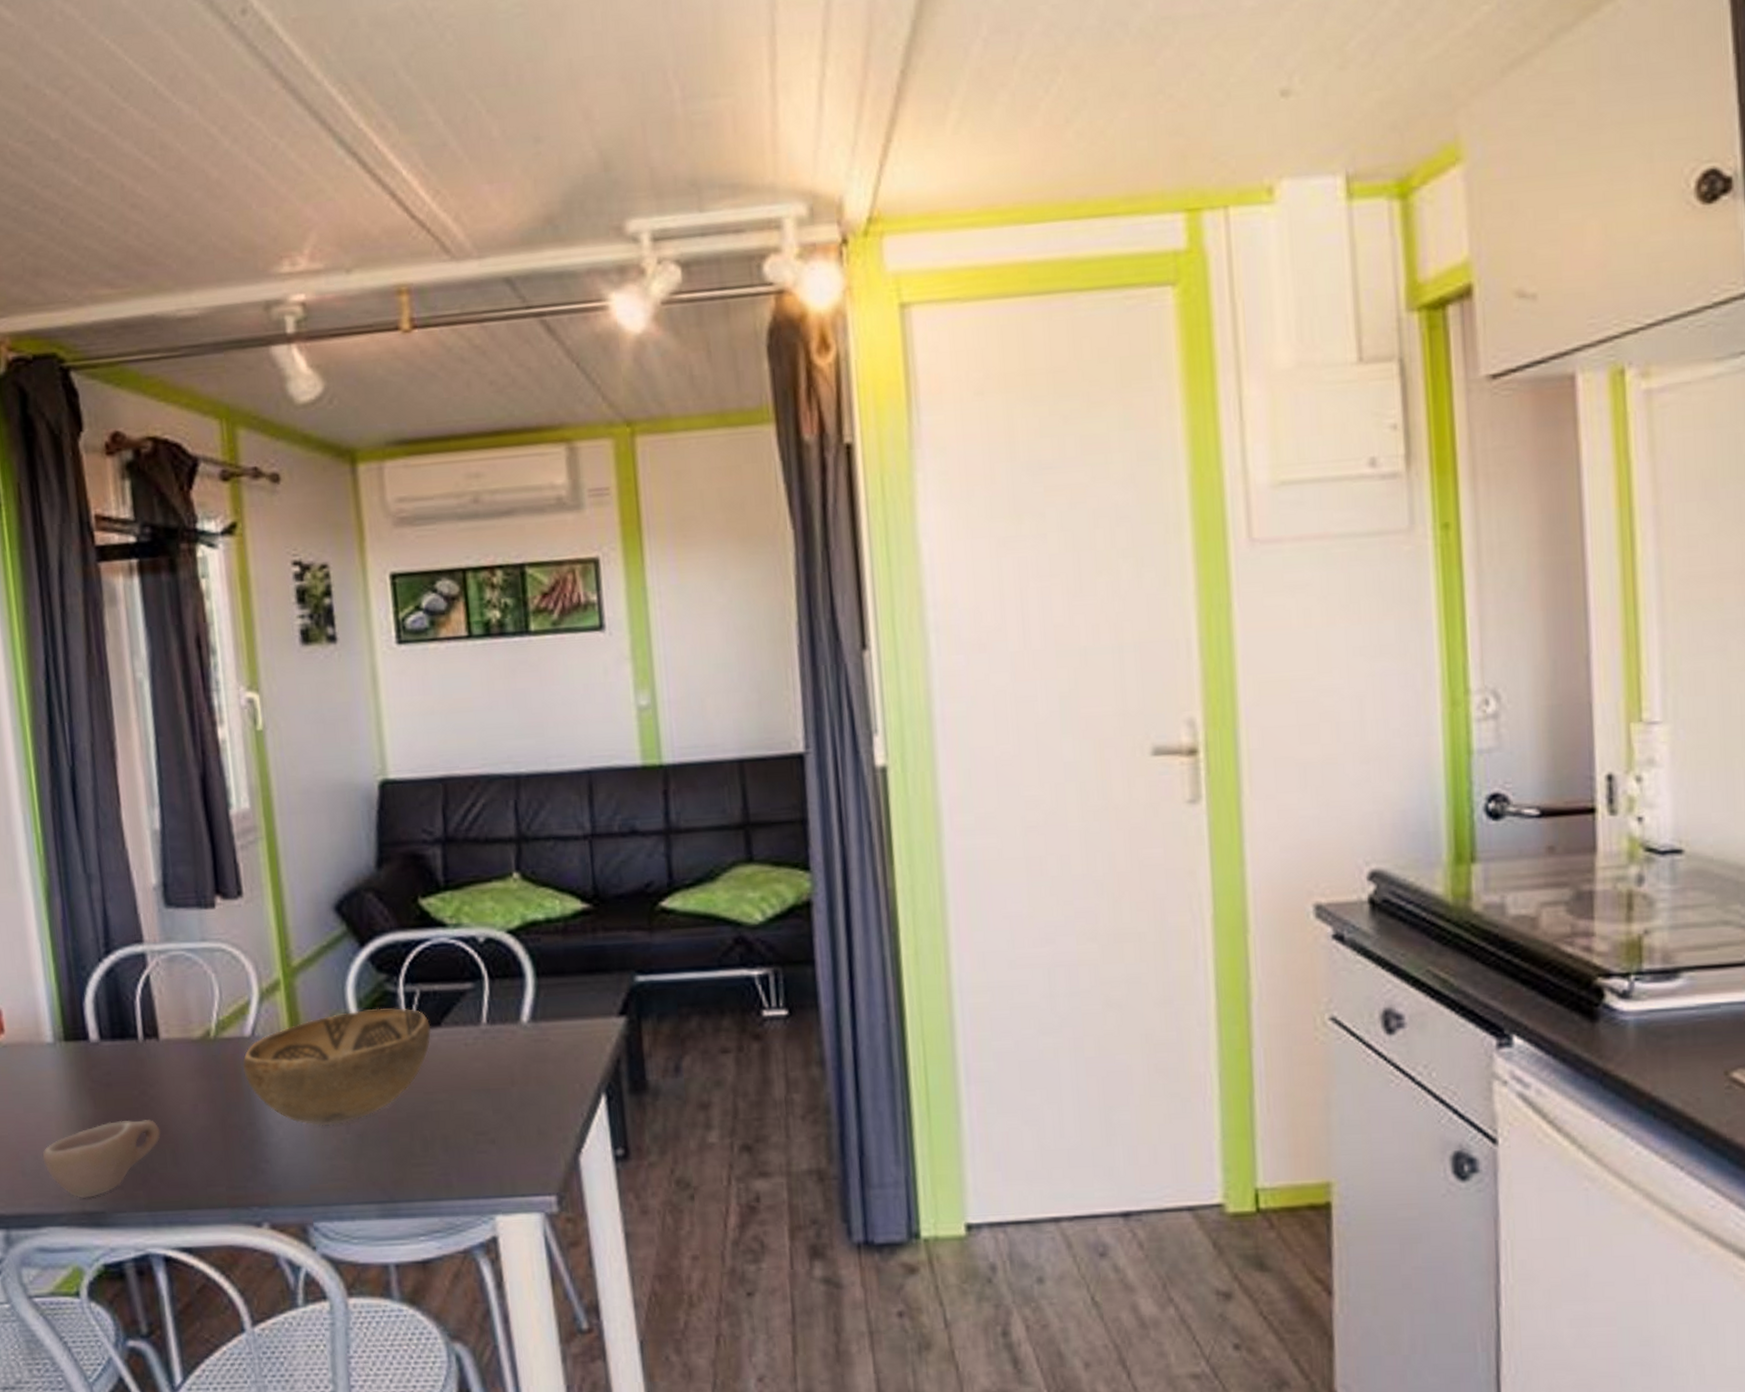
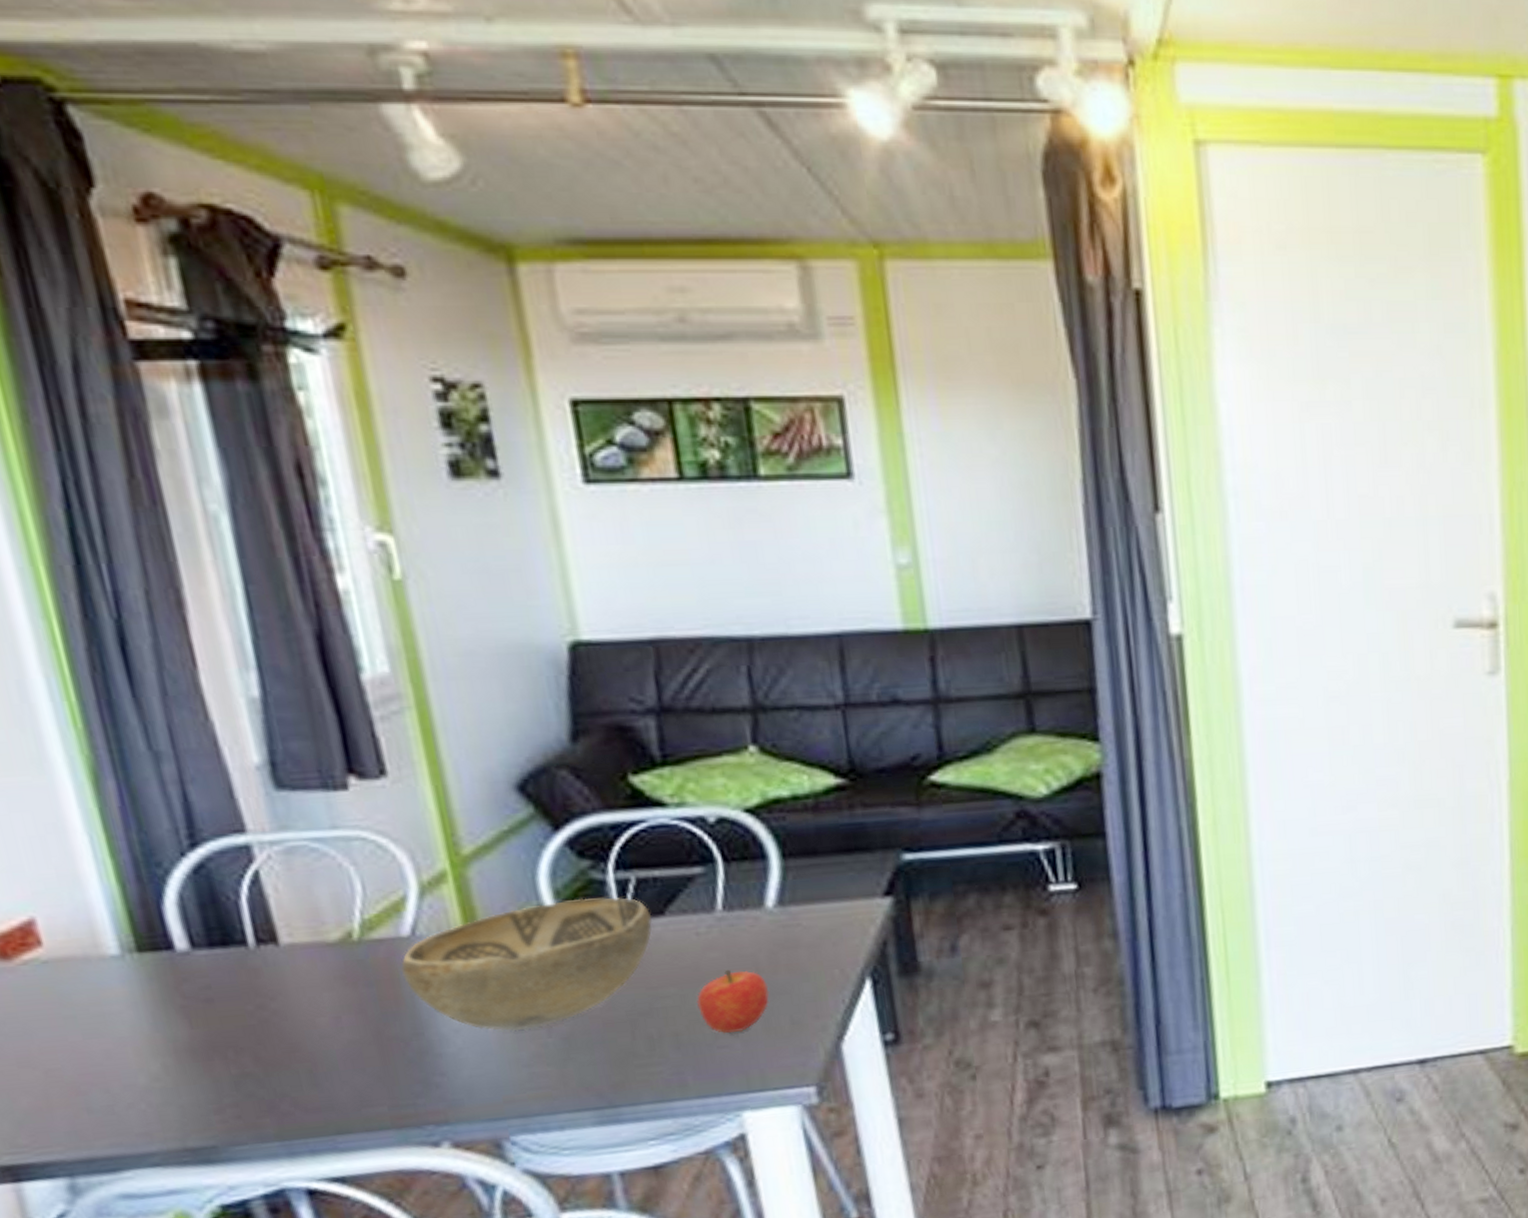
cup: present [42,1120,161,1198] -> none [116,1037,290,1133]
fruit: none [463,1079,522,1140] -> present [697,969,770,1034]

